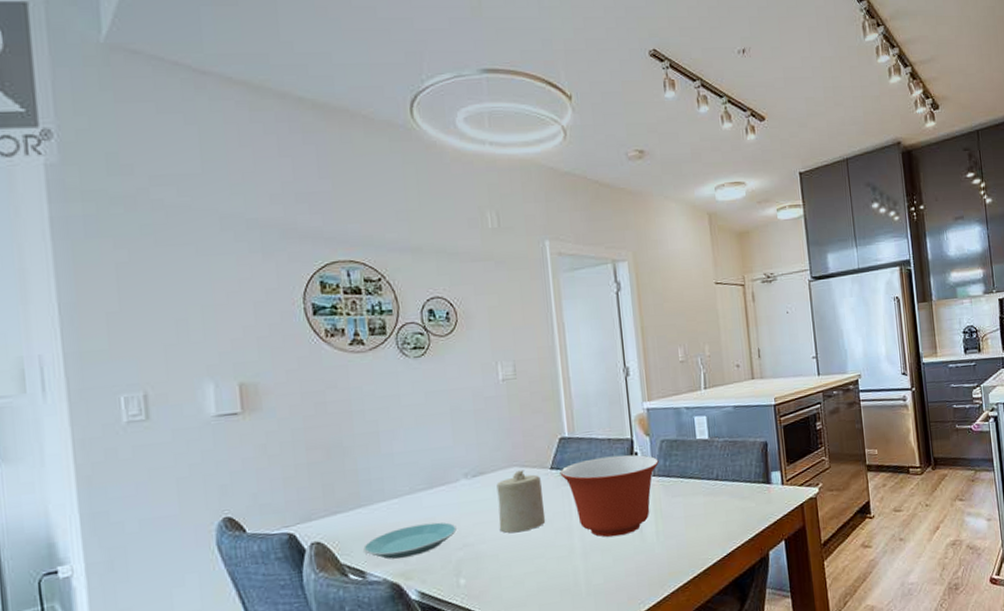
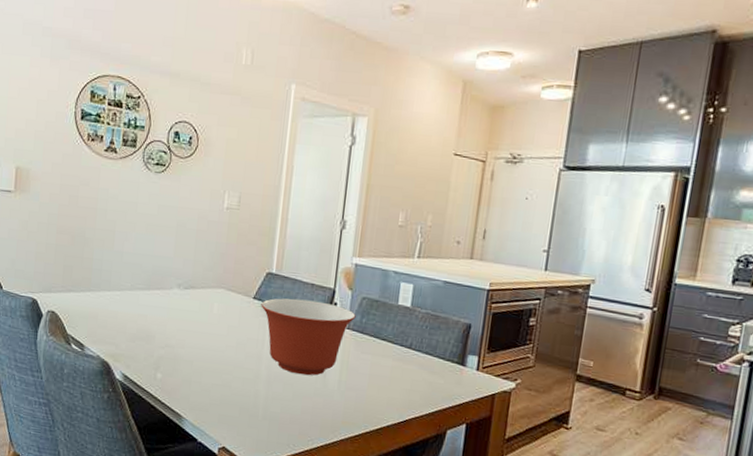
plate: present [362,522,457,560] -> none [85,317,163,344]
candle: present [496,470,546,533] -> none [198,292,243,348]

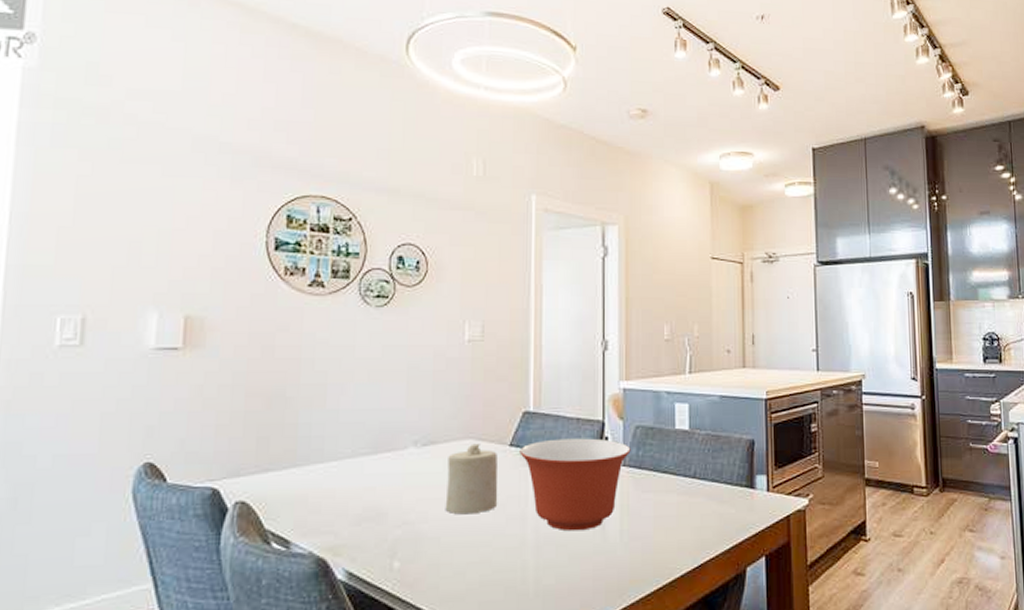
candle: none [198,292,243,348] -> present [445,443,498,515]

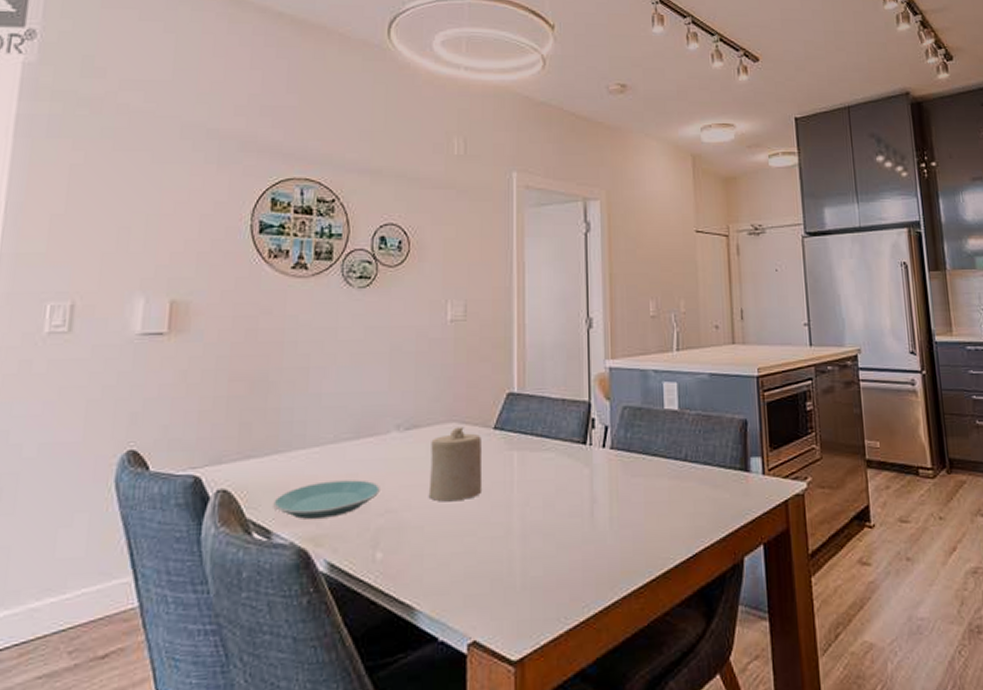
plate: none [290,493,398,530] -> present [272,480,380,519]
mixing bowl: present [519,438,631,531] -> none [504,420,619,519]

